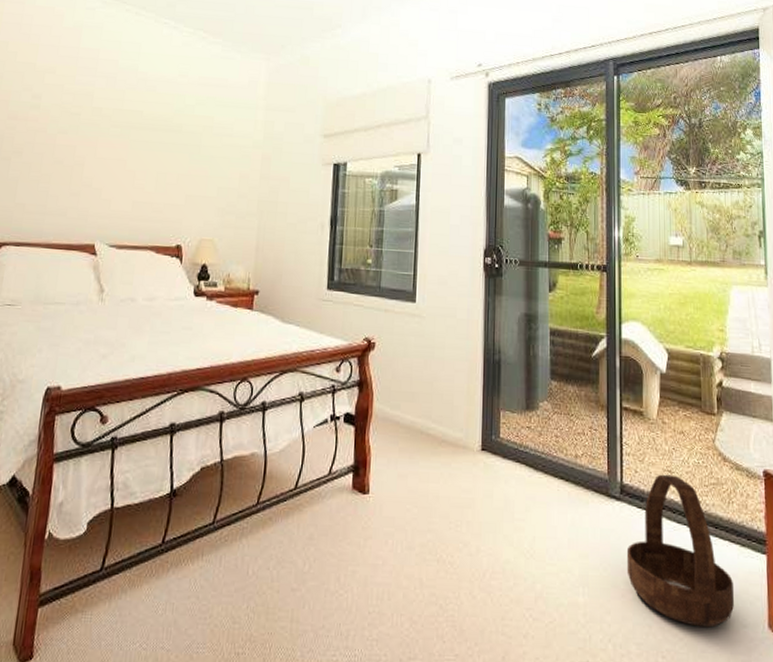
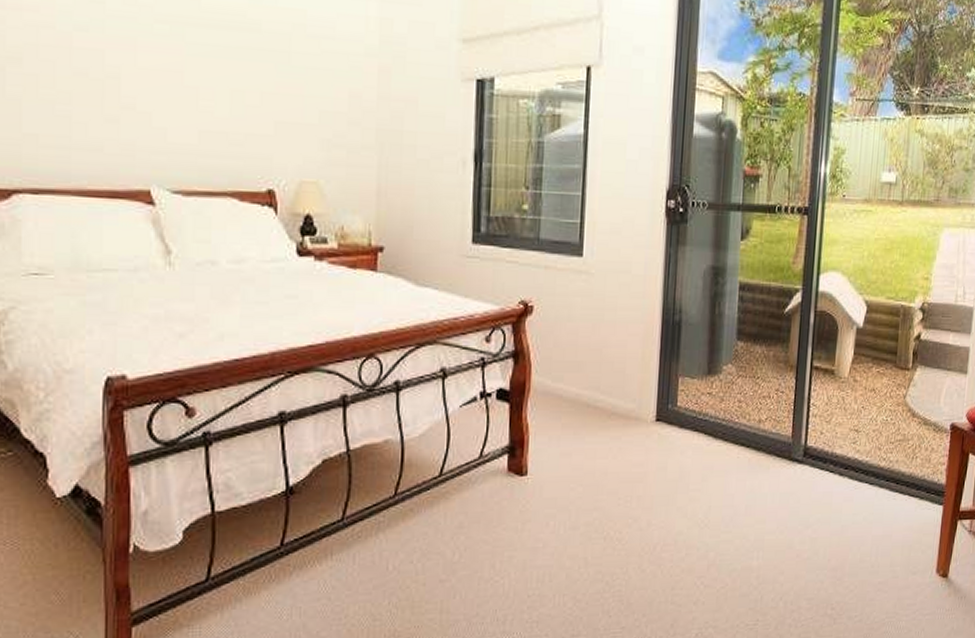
basket: present [626,474,734,628] -> none [803,434,908,578]

